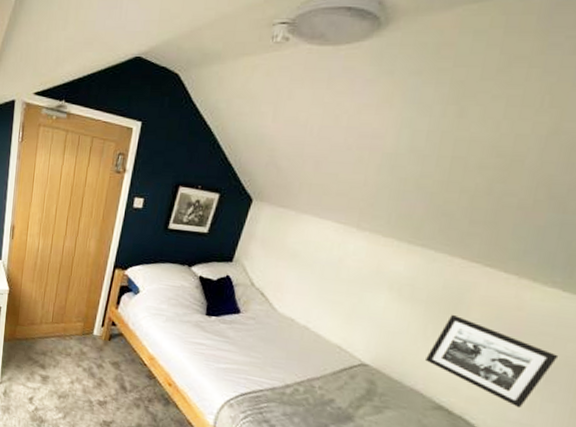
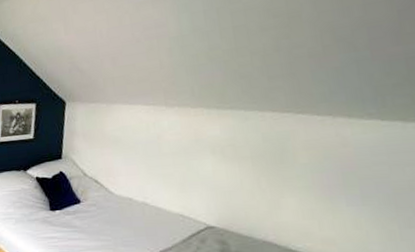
picture frame: present [426,315,559,409] -> none [268,164,401,240]

